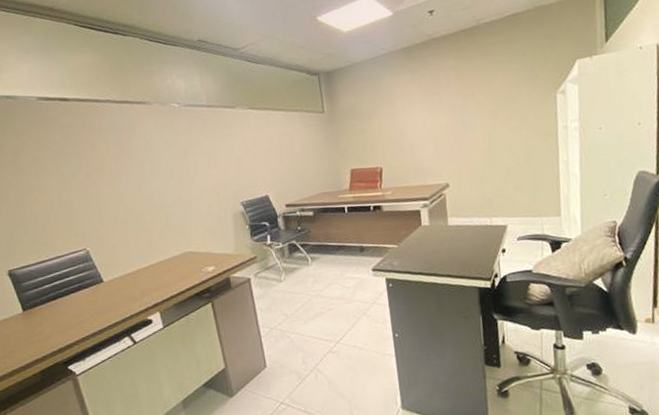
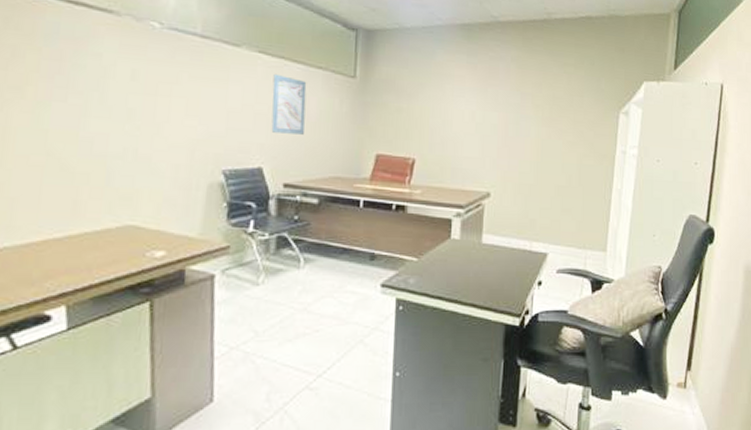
wall art: none [263,122,293,168] -> present [271,73,307,135]

